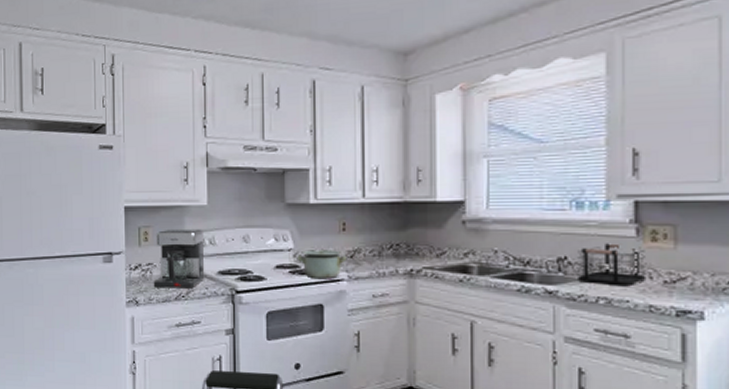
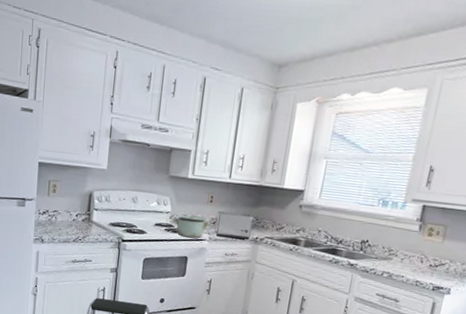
coffee maker: present [153,228,205,289] -> none [56,185,101,235]
toaster: none [354,241,404,275] -> present [214,211,254,240]
dish rack: present [578,243,647,287] -> none [372,234,422,266]

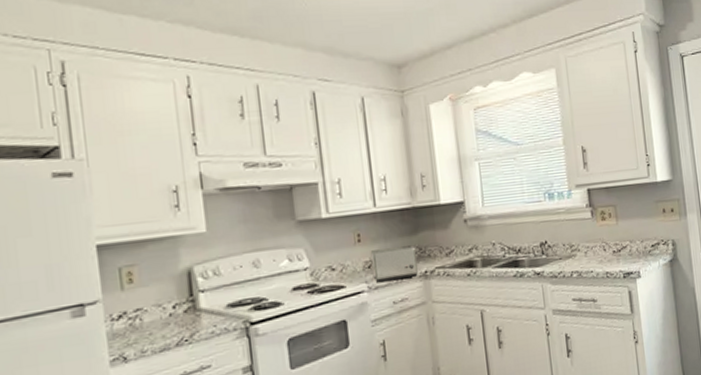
saucepan: present [172,214,211,238] -> none [314,262,366,295]

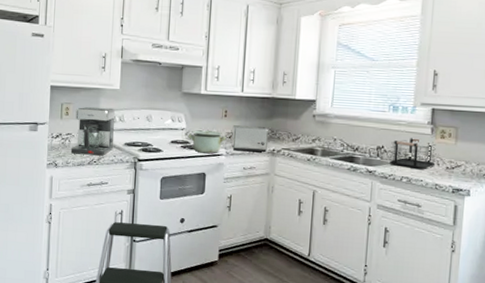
coffee maker: none [142,259,212,337] -> present [70,106,115,156]
saucepan: none [314,262,366,295] -> present [188,130,227,153]
dish rack: none [554,225,602,262] -> present [390,138,437,170]

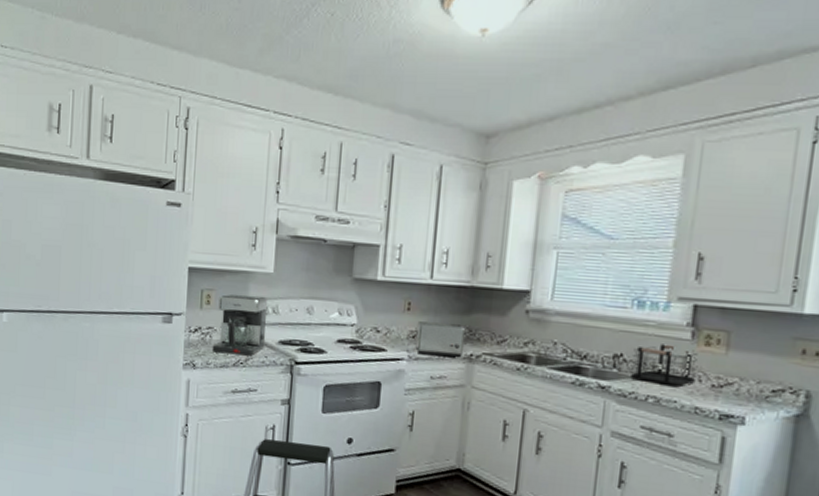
saucepan: present [188,130,227,153] -> none [359,327,410,357]

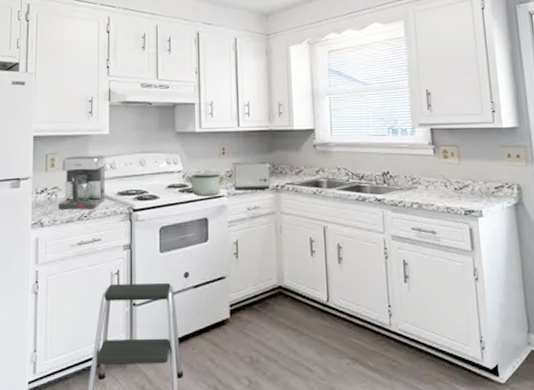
saucepan: none [359,327,410,357] -> present [185,171,227,195]
dish rack: present [631,344,698,388] -> none [396,160,444,194]

